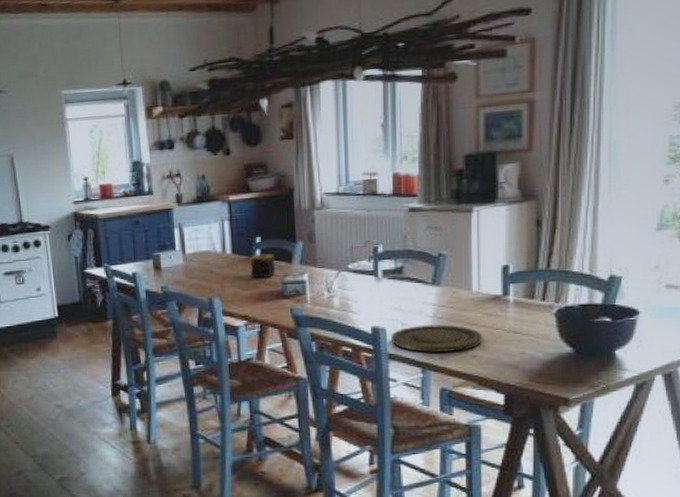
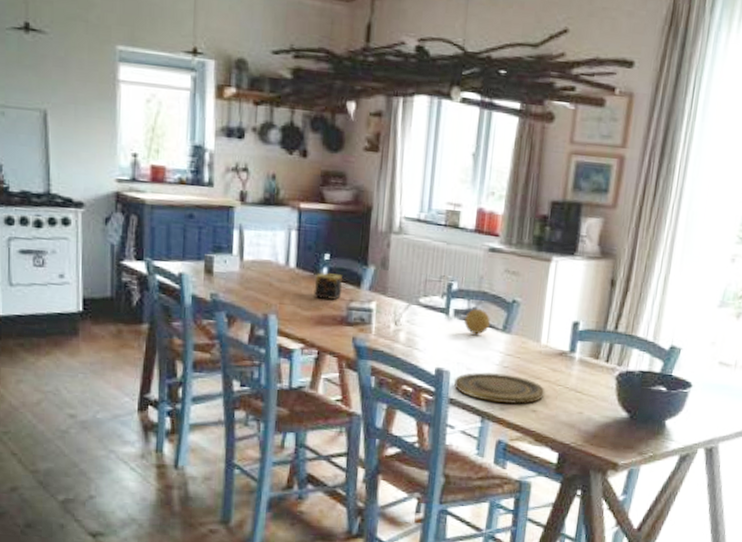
fruit: none [394,266,420,291] -> present [464,308,491,335]

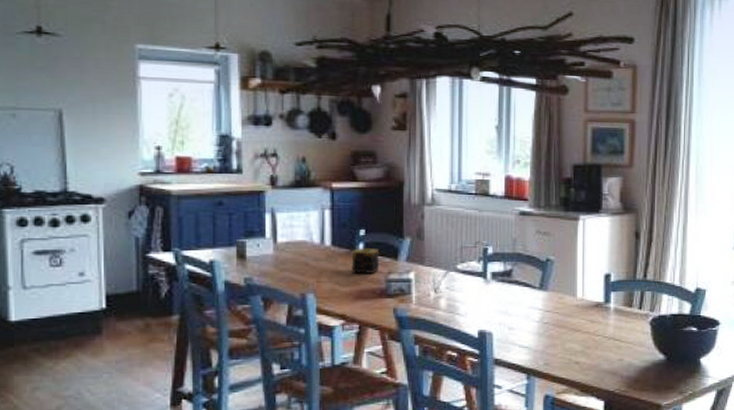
plate: present [454,371,545,405] -> none [498,329,586,359]
fruit: present [464,308,491,335] -> none [502,269,528,295]

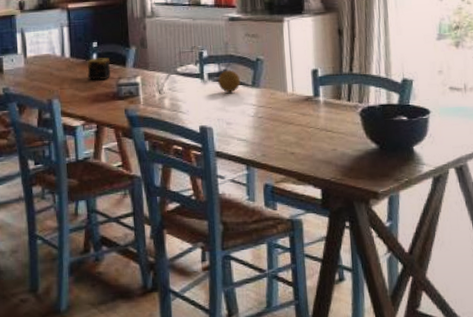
fruit: none [502,269,528,295] -> present [218,70,241,93]

